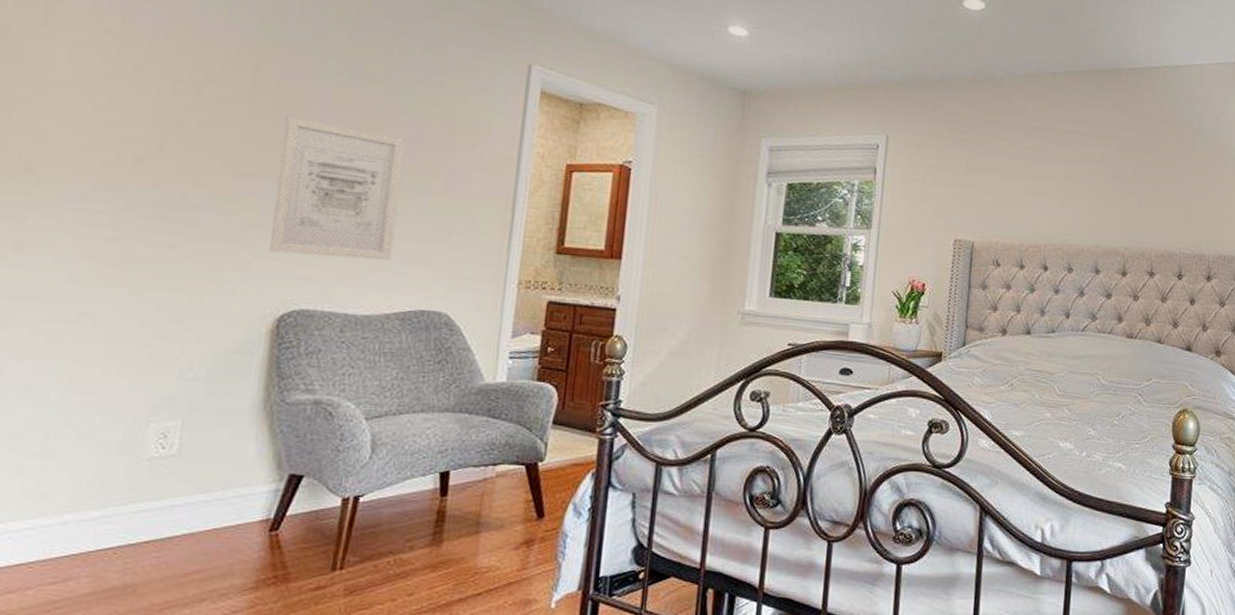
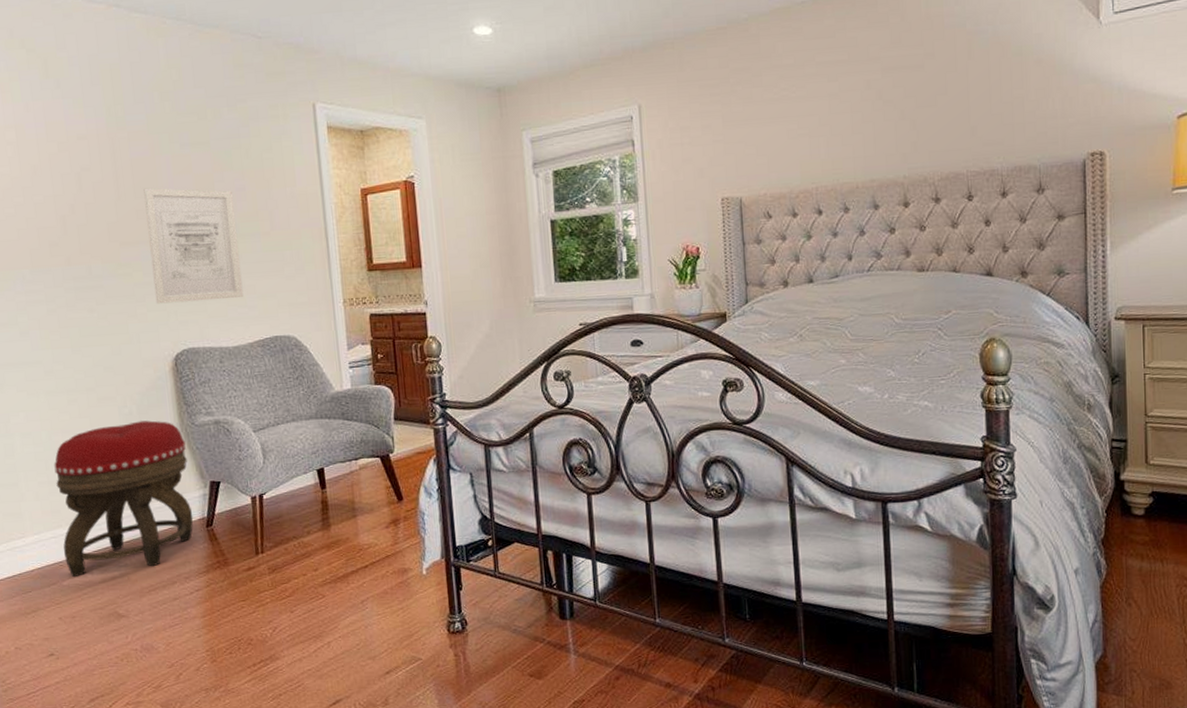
footstool: none [39,389,266,584] -> present [54,420,193,577]

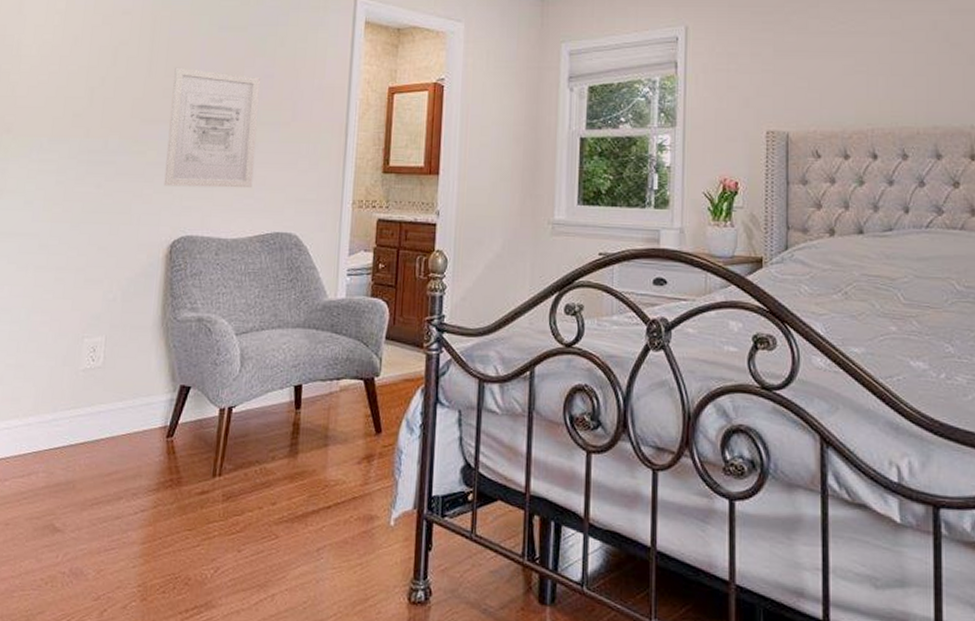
footstool: present [54,420,193,577] -> none [13,309,163,477]

